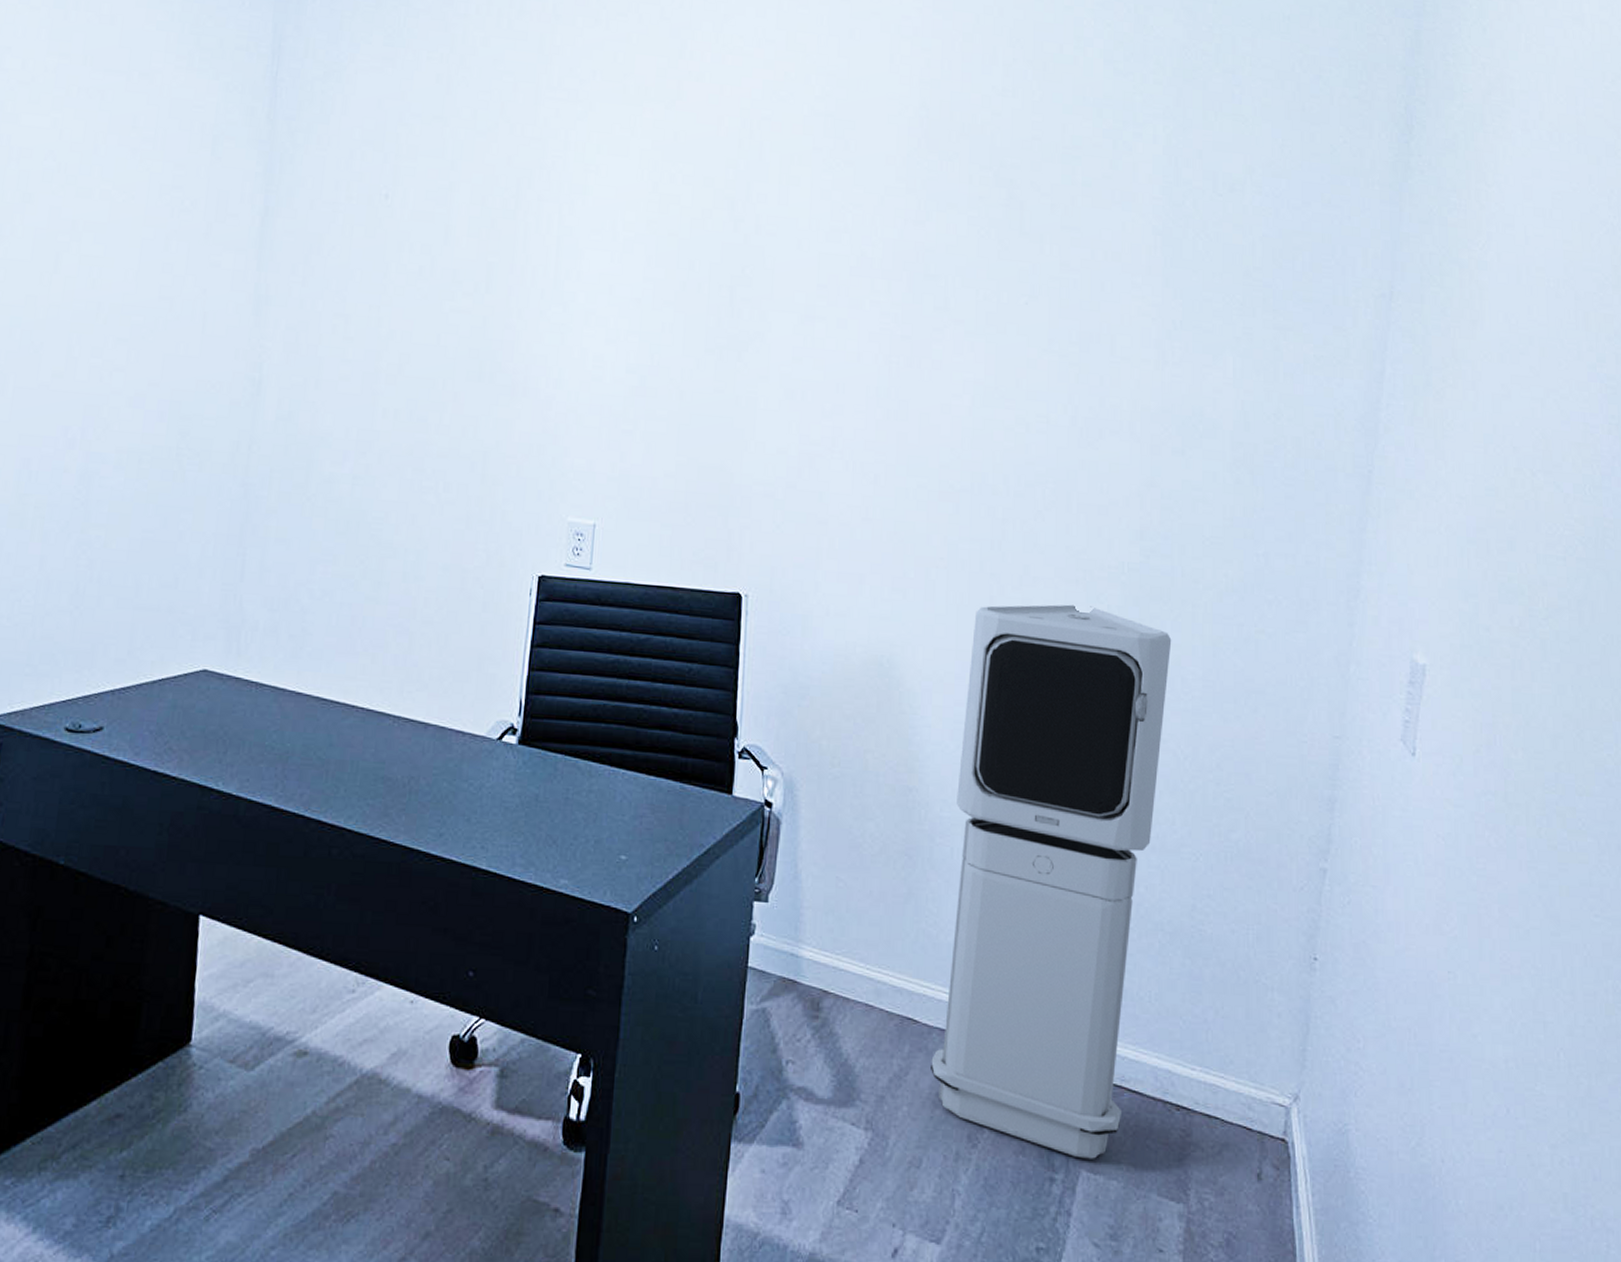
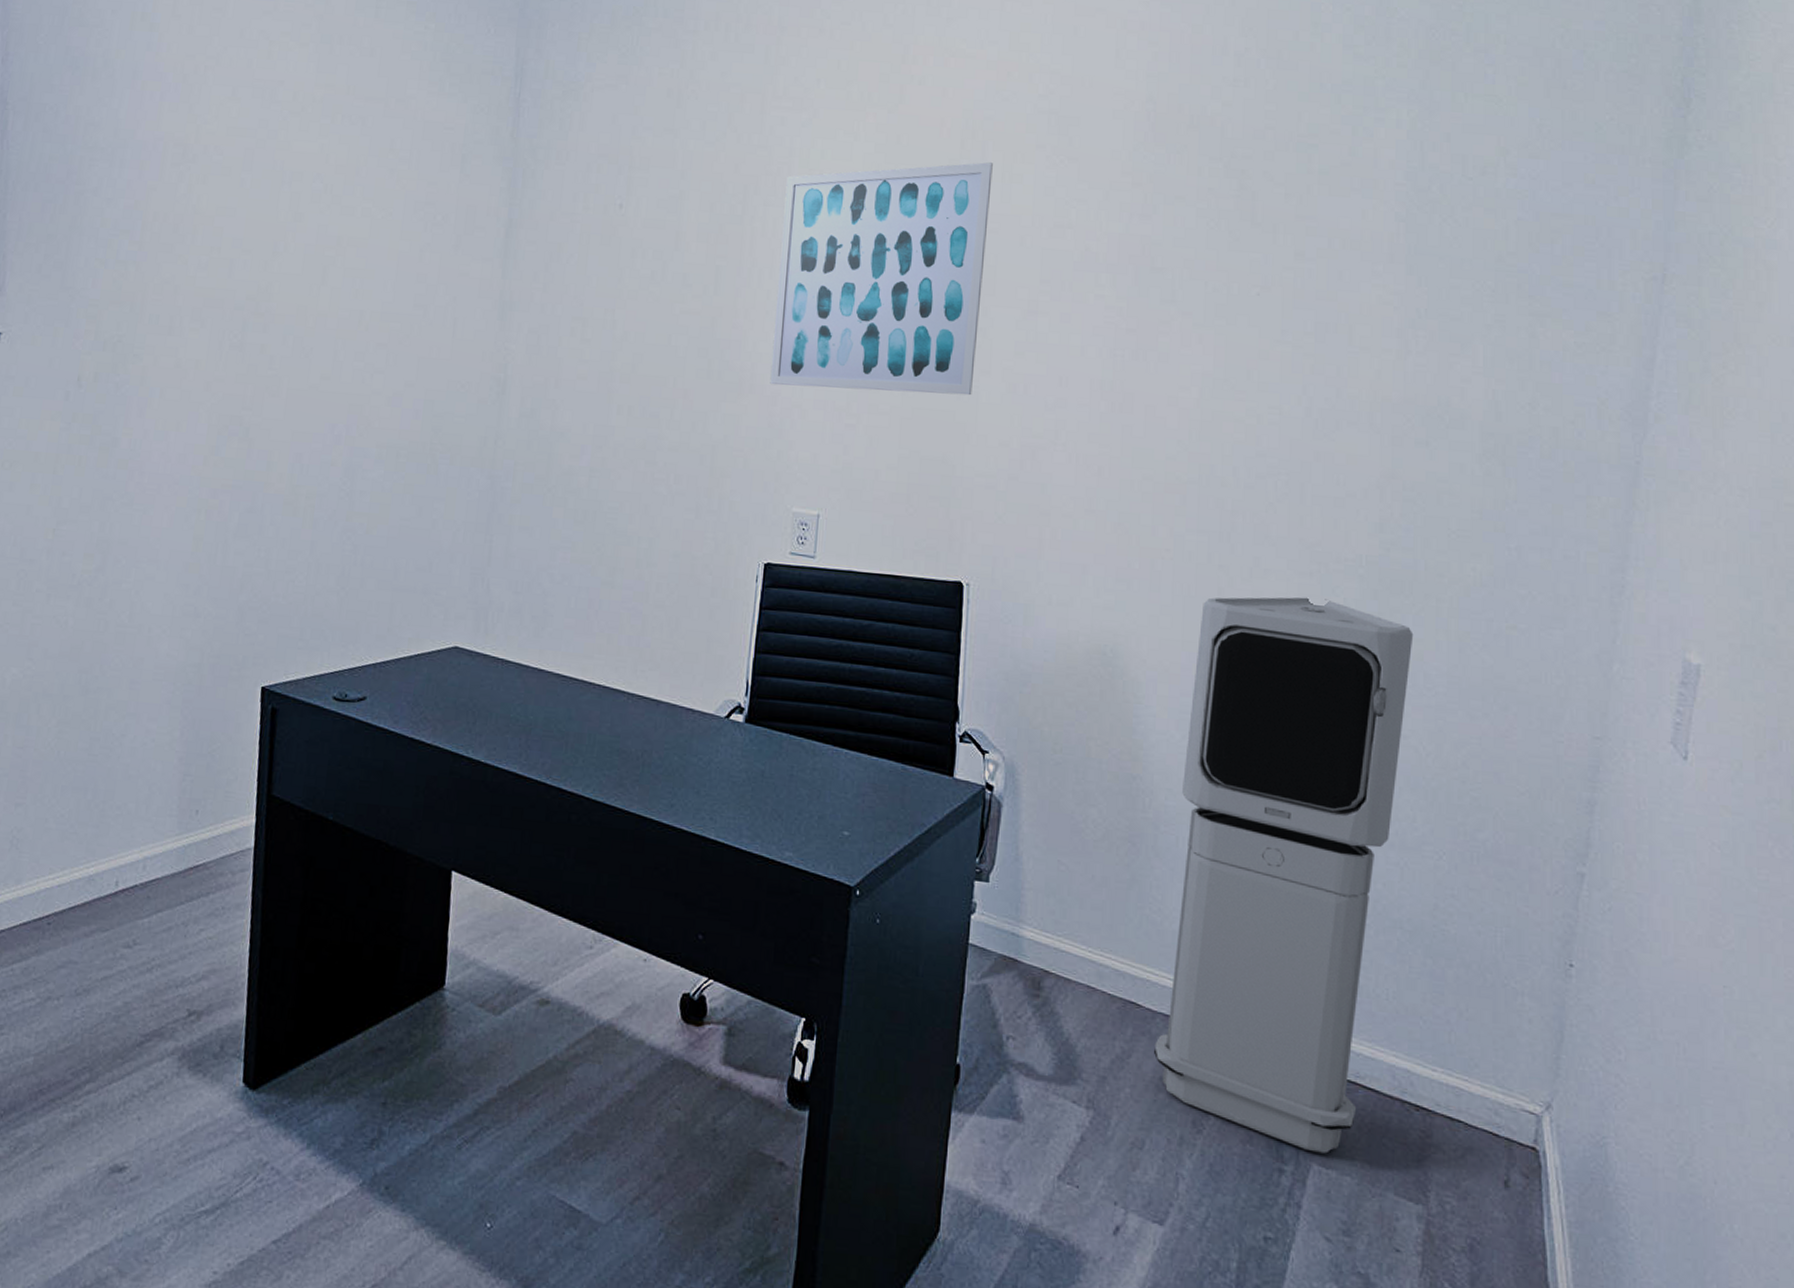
wall art: none [544,163,770,402] -> present [770,162,993,396]

